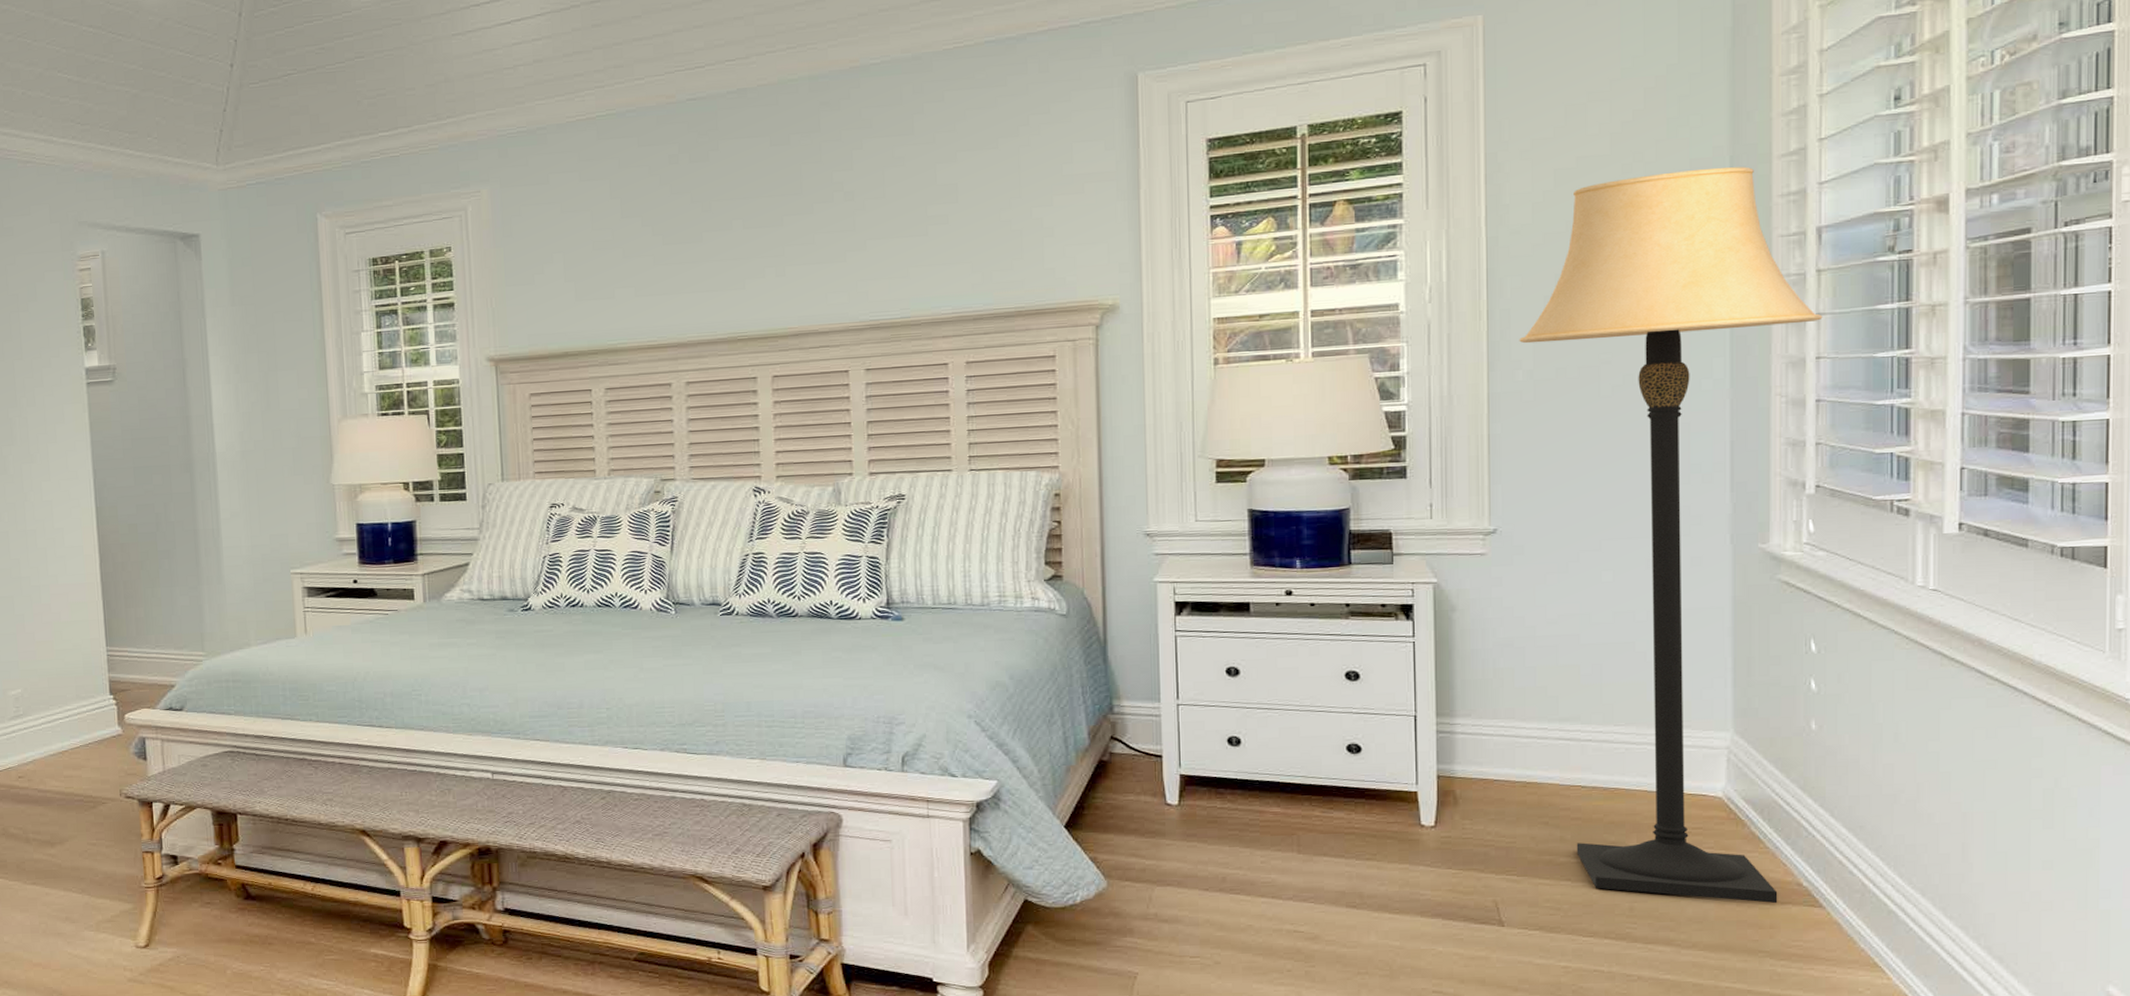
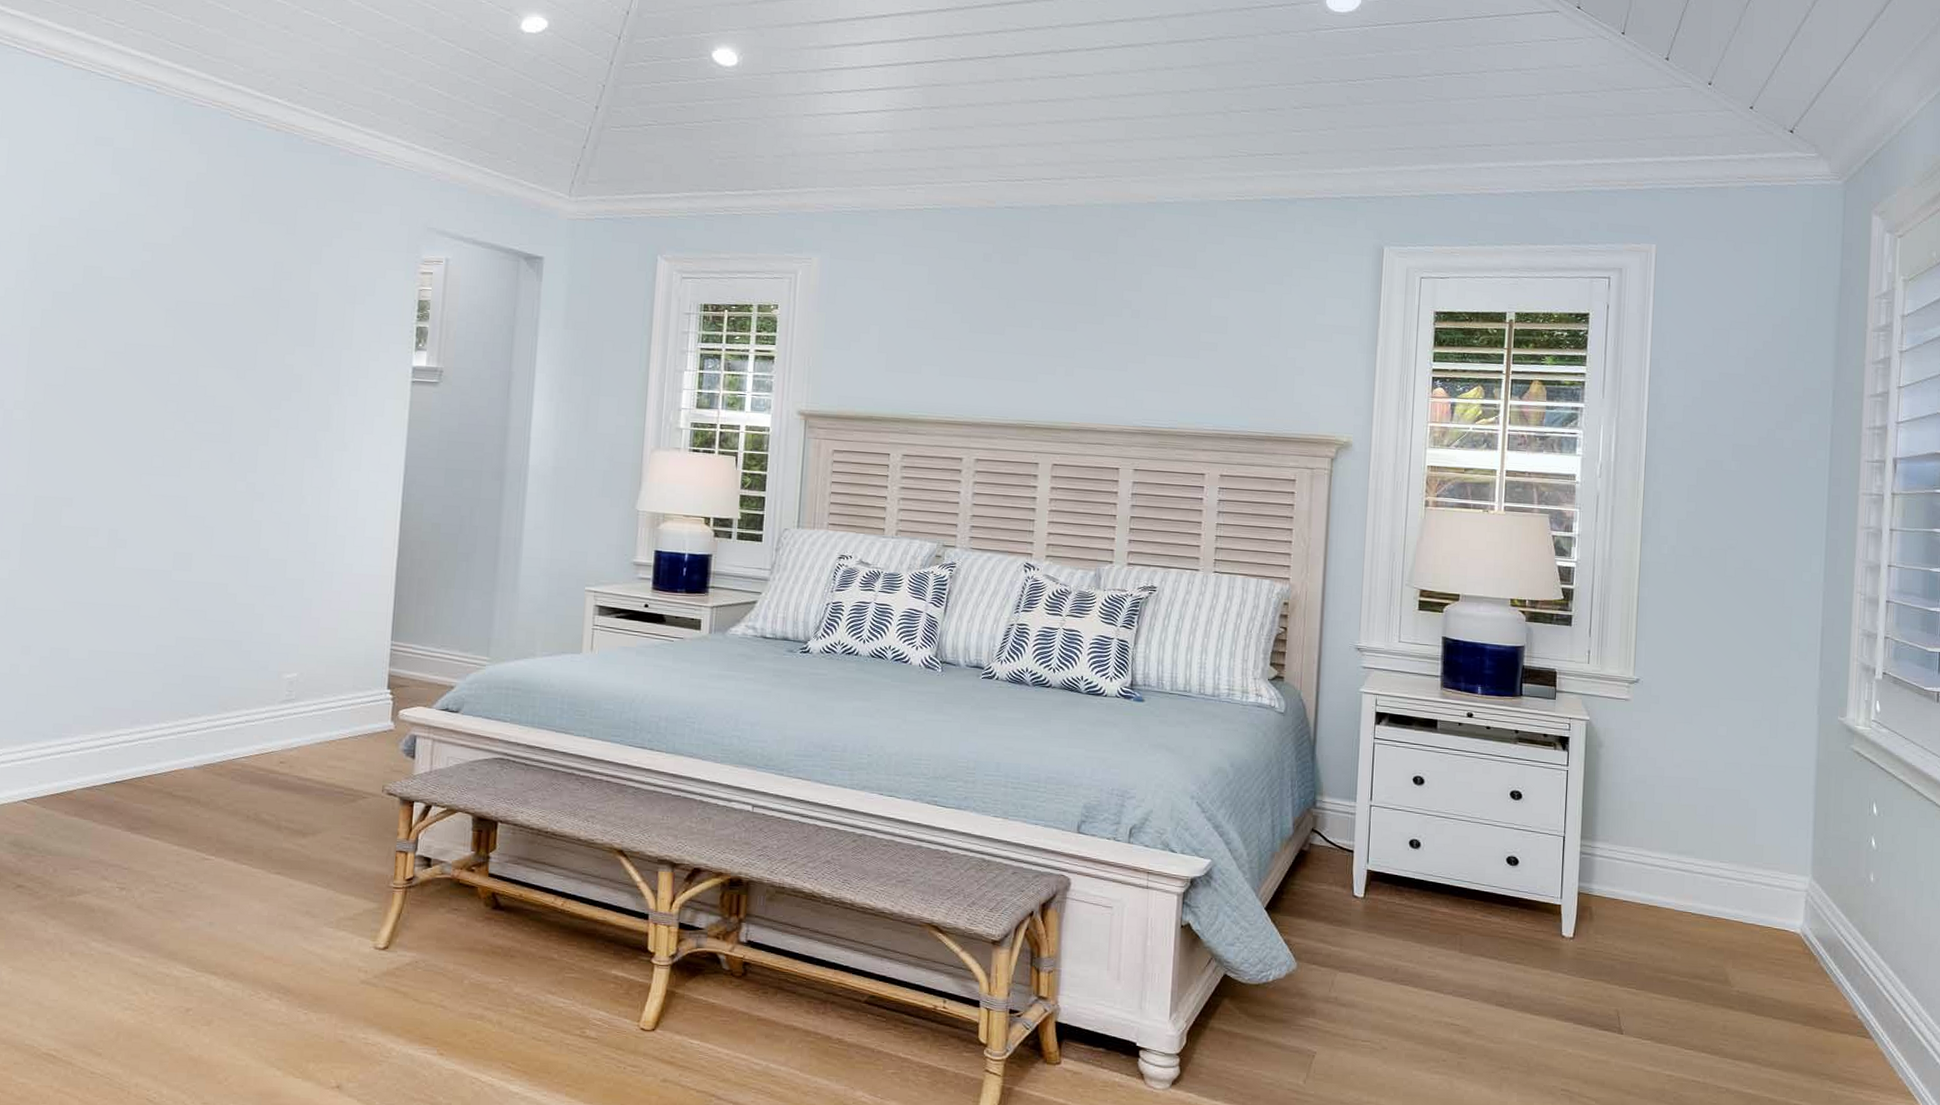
lamp: present [1519,166,1823,904] -> none [1667,396,1894,1033]

